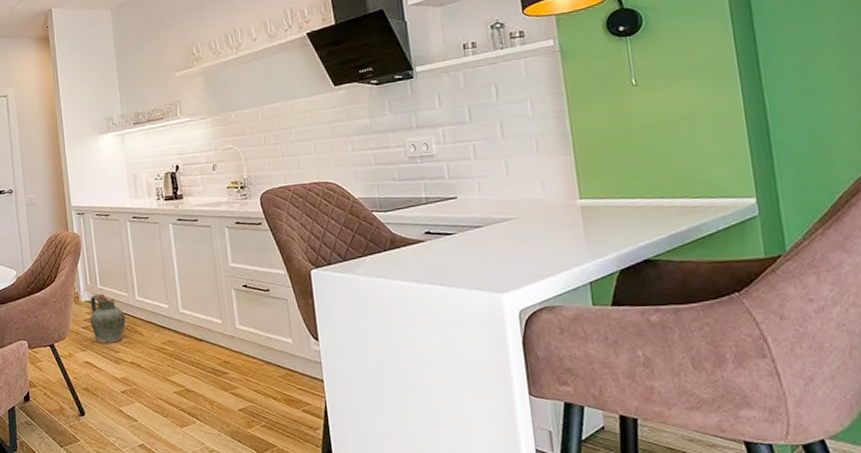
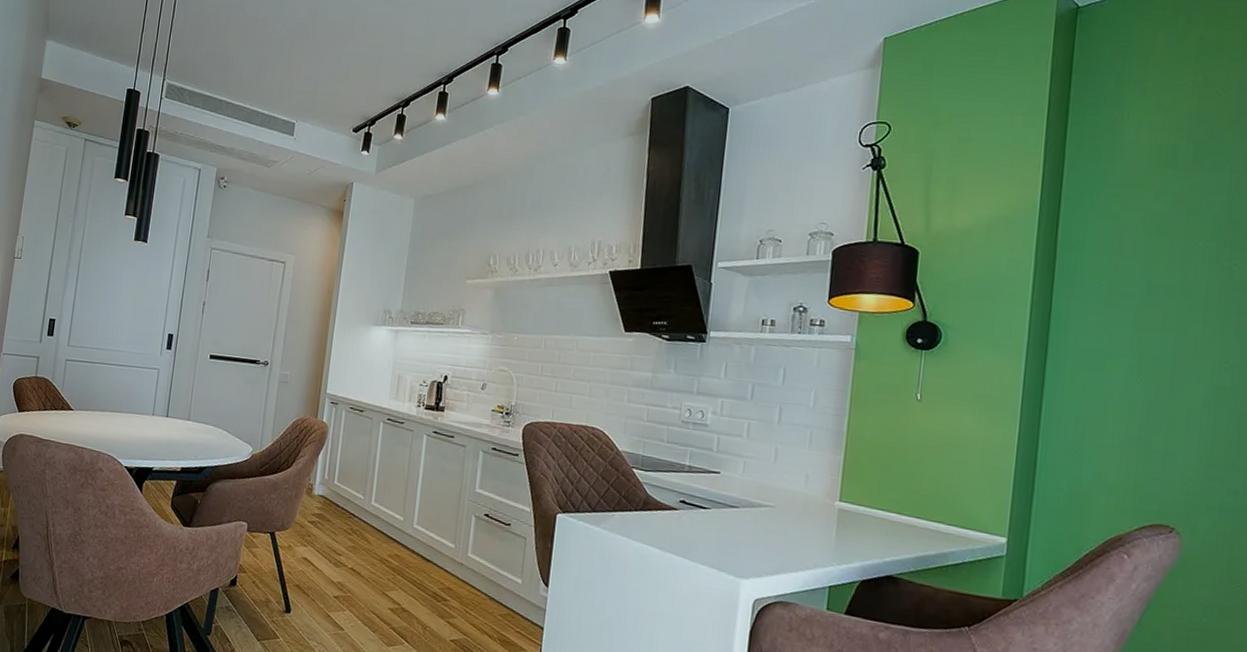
ceramic jug: present [90,294,126,344] -> none [318,490,356,545]

